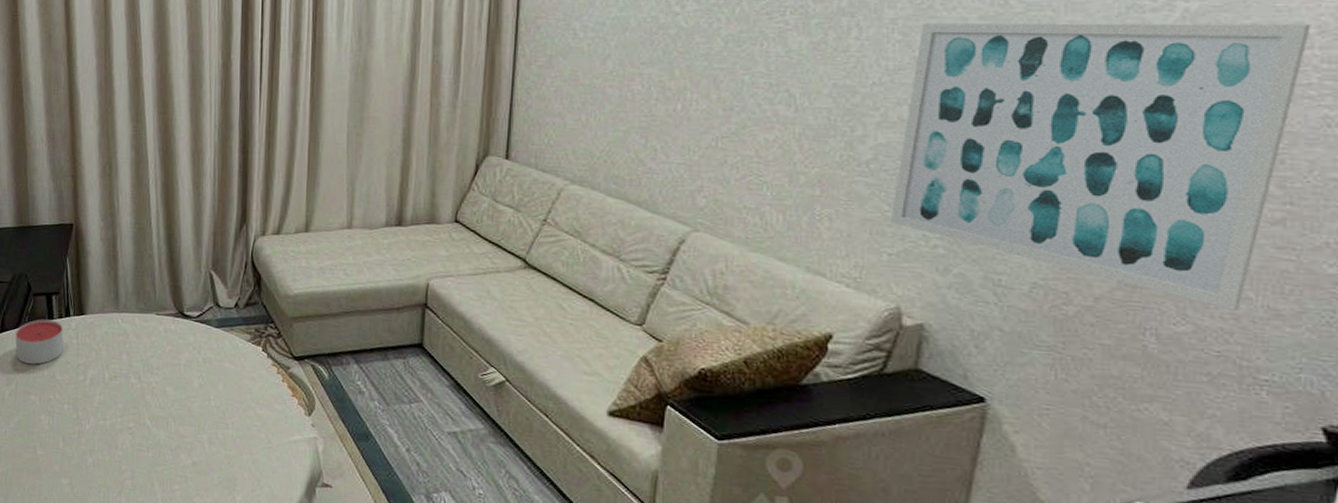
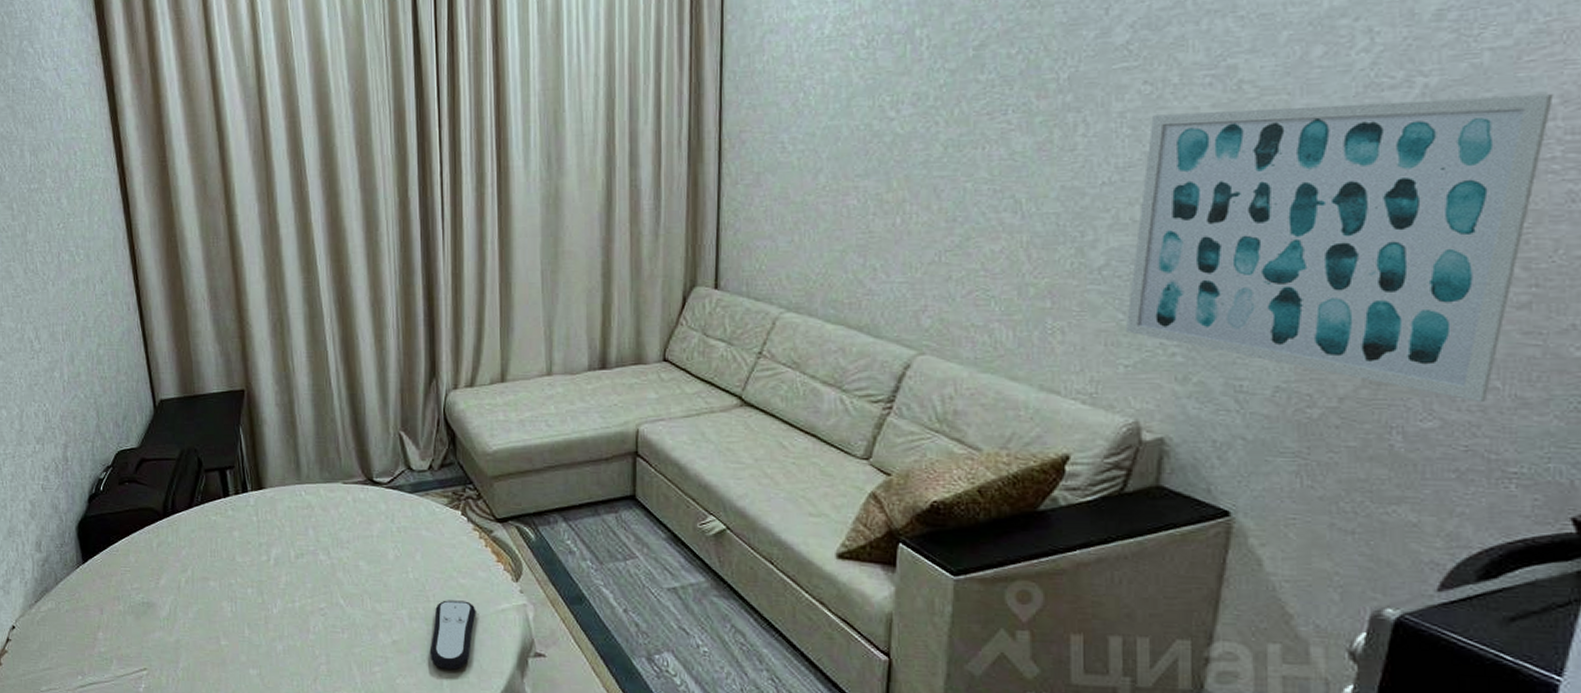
candle: present [15,319,64,365] -> none [188,497,243,547]
remote control: none [225,428,271,493] -> present [429,600,476,670]

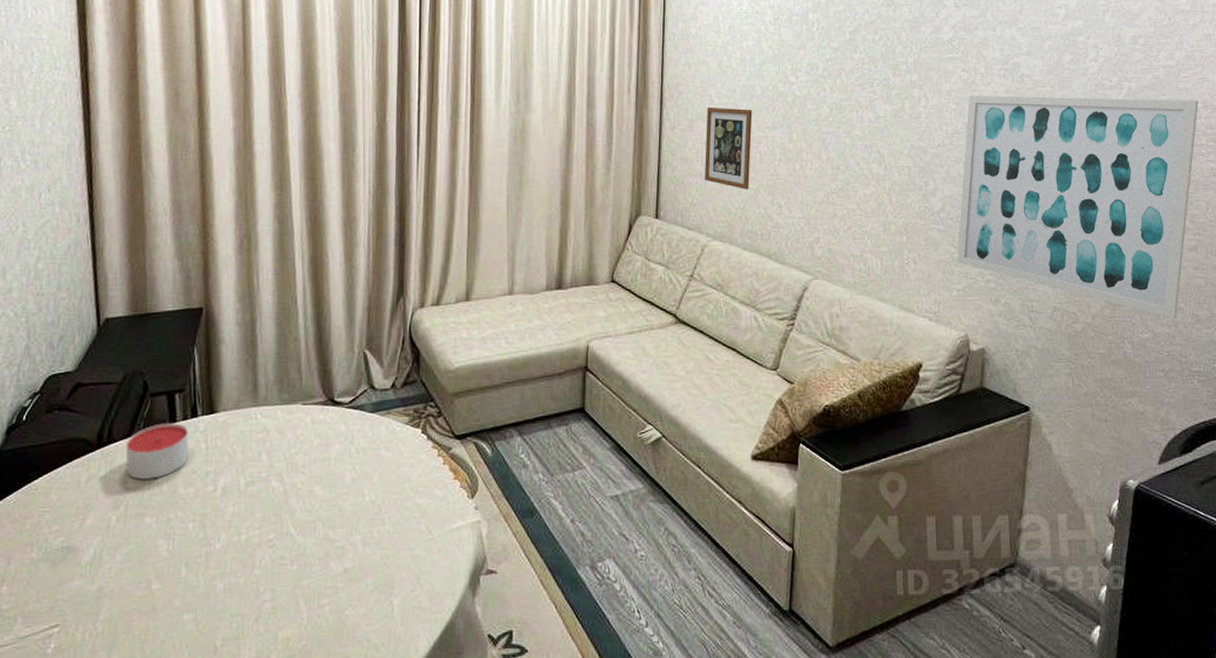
candle: none [188,497,243,547] -> present [125,423,190,479]
remote control: present [429,600,476,670] -> none [382,521,431,595]
picture frame: none [775,155,838,252] -> present [705,106,753,190]

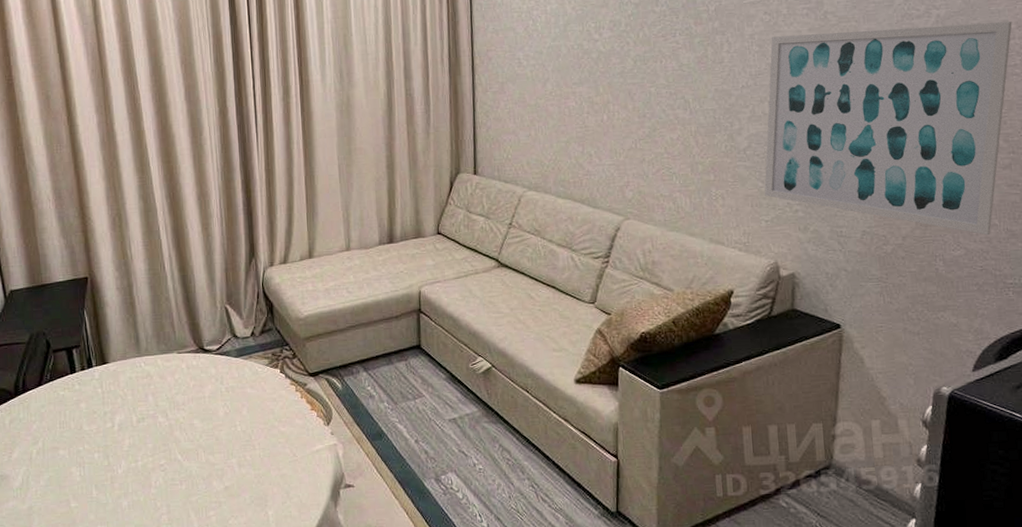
candle: present [125,423,190,479] -> none [38,373,90,420]
picture frame: present [705,106,753,190] -> none [516,68,560,143]

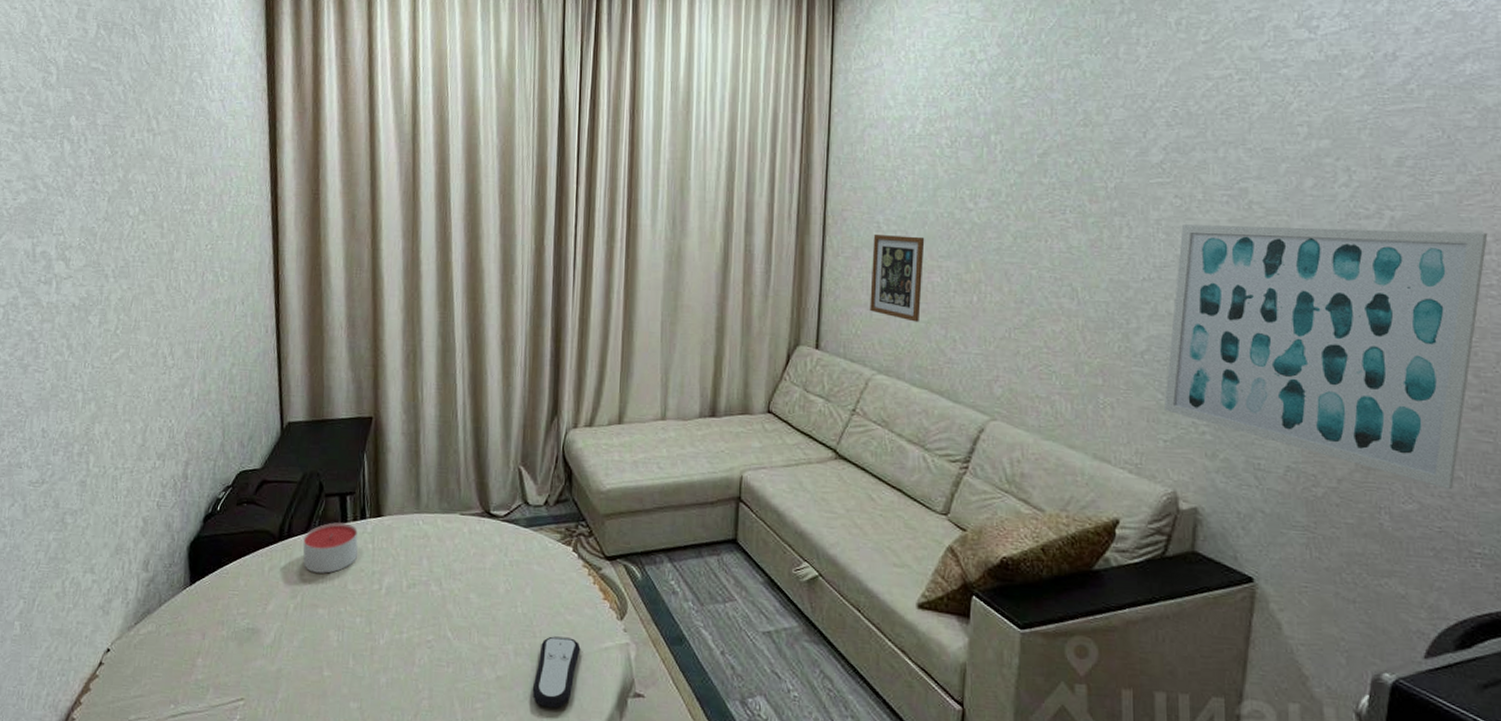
candle: none [38,373,90,420] -> present [303,522,358,574]
remote control: none [257,446,296,507] -> present [532,636,581,708]
picture frame: none [516,68,560,143] -> present [870,233,925,322]

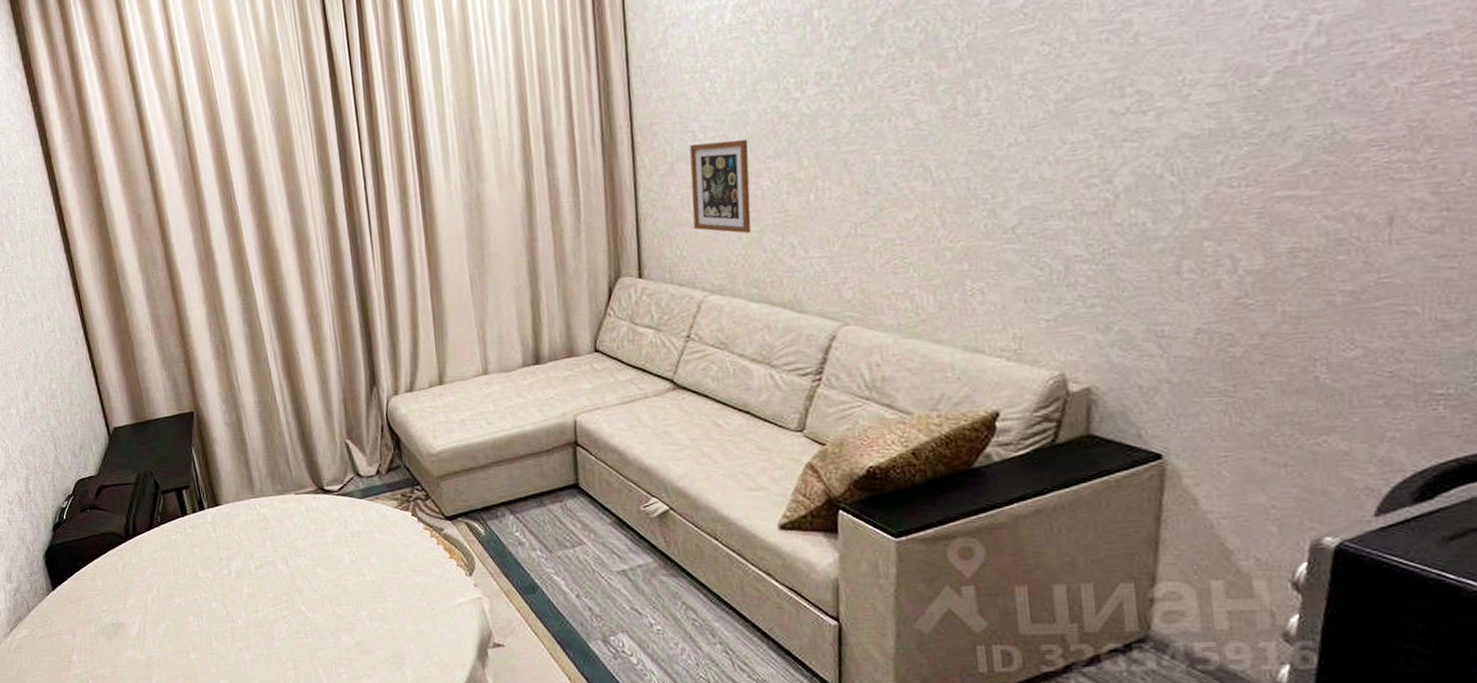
candle: present [303,522,358,574] -> none [149,516,203,566]
remote control: present [532,636,581,708] -> none [391,598,434,666]
wall art: present [1163,224,1488,490] -> none [1043,21,1449,329]

